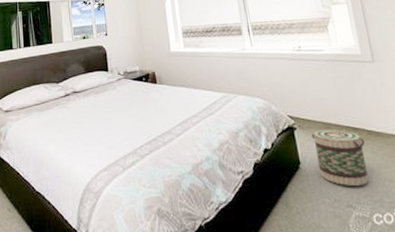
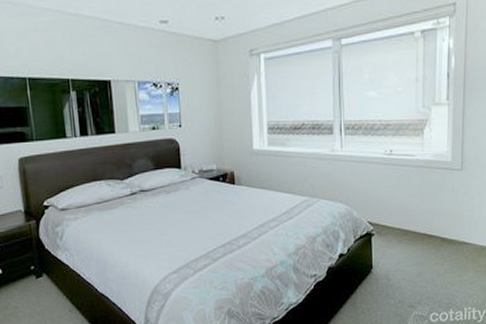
basket: present [311,129,369,187] -> none [388,236,436,289]

